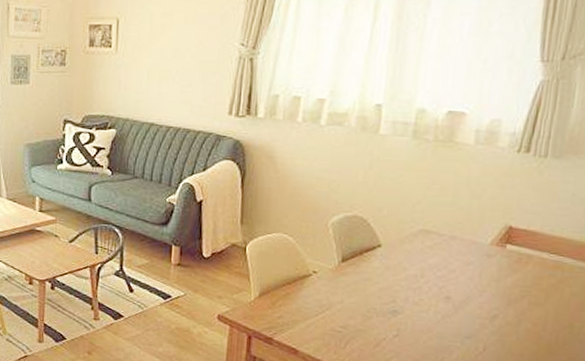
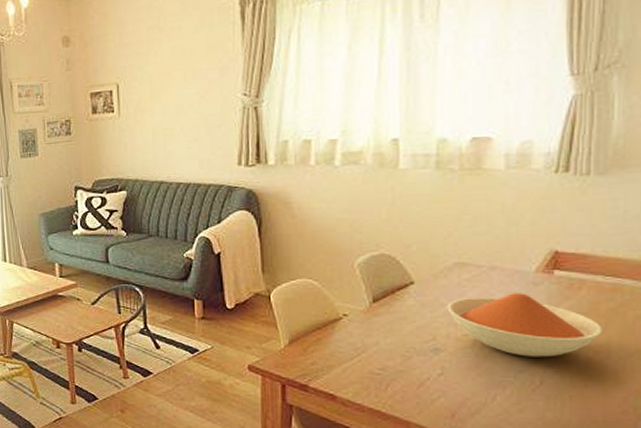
bowl: none [408,263,542,326] -> present [447,293,602,357]

